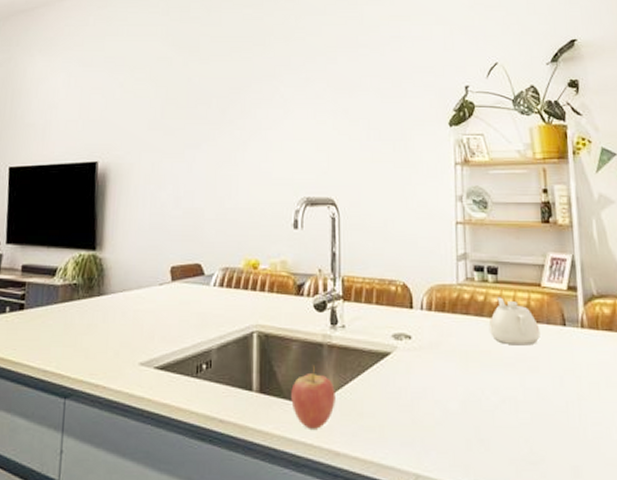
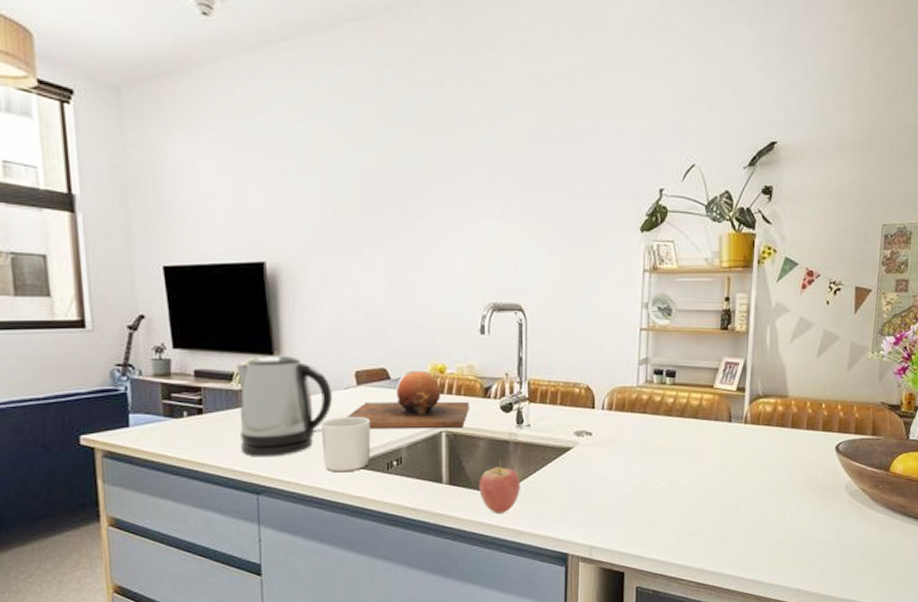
kettle: none [55,250,147,355] -> present [237,355,332,456]
mug: none [133,315,183,376] -> present [321,417,371,473]
chopping board: none [160,266,282,327] -> present [347,371,469,428]
teapot: present [488,297,540,346] -> none [663,397,708,439]

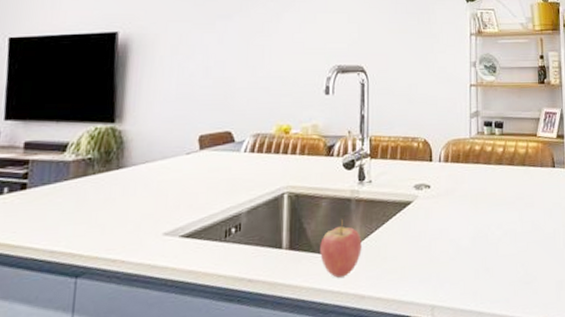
kettle: present [237,355,332,456] -> none [64,122,173,233]
mug: present [321,417,371,473] -> none [156,182,211,246]
chopping board: present [347,371,469,428] -> none [187,132,312,194]

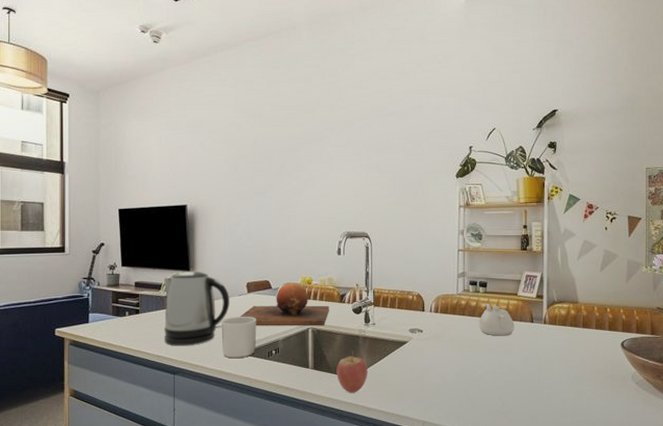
kettle: none [64,122,173,233] -> present [164,271,230,345]
mug: none [156,182,211,246] -> present [221,317,257,359]
chopping board: none [187,132,312,194] -> present [240,282,329,325]
teapot: none [495,147,535,187] -> present [478,303,515,336]

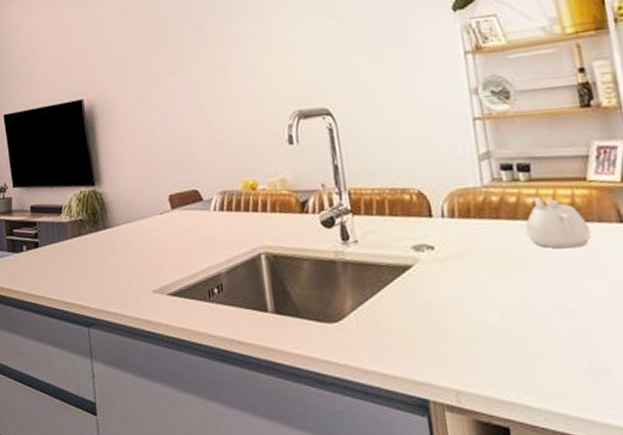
kettle: present [164,271,230,345] -> none [65,185,150,287]
mug: present [221,317,257,359] -> none [141,242,191,303]
chopping board: present [240,282,329,325] -> none [165,189,287,254]
fruit: present [336,350,368,393] -> none [308,282,357,348]

